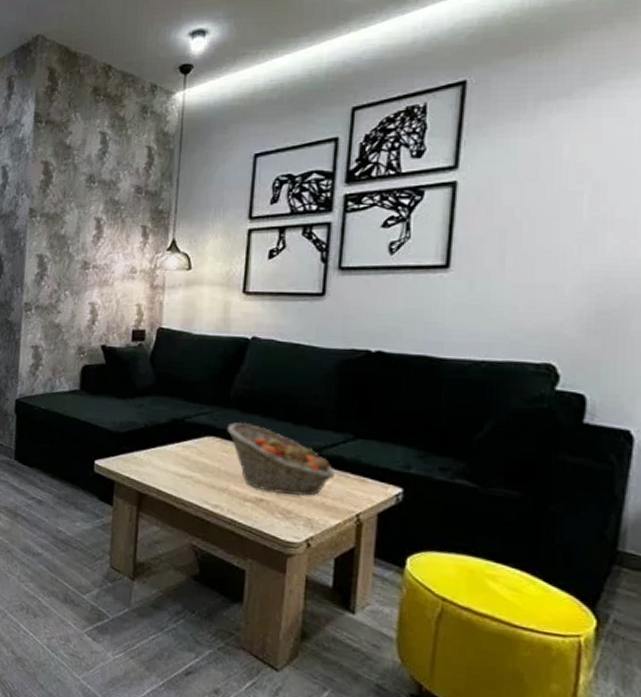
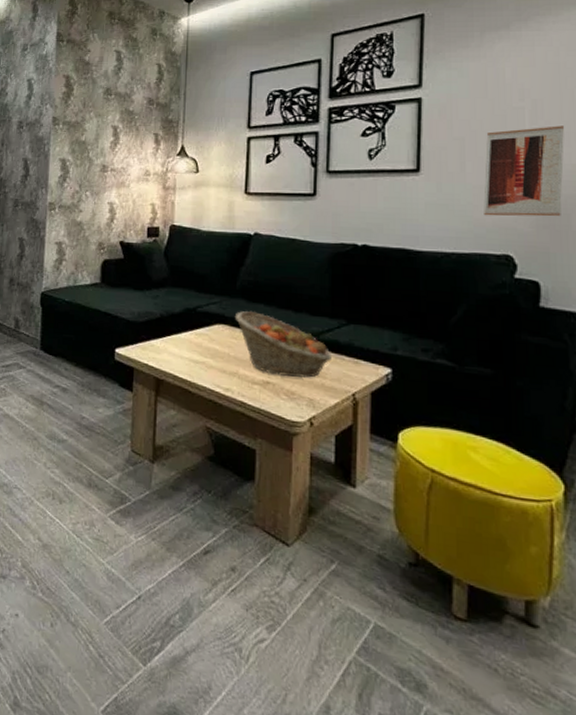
wall art: none [524,213,632,320] -> present [484,126,565,217]

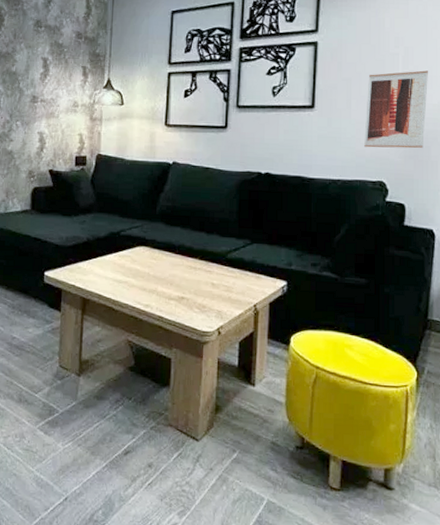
fruit basket: present [234,311,331,378] -> none [154,234,237,292]

